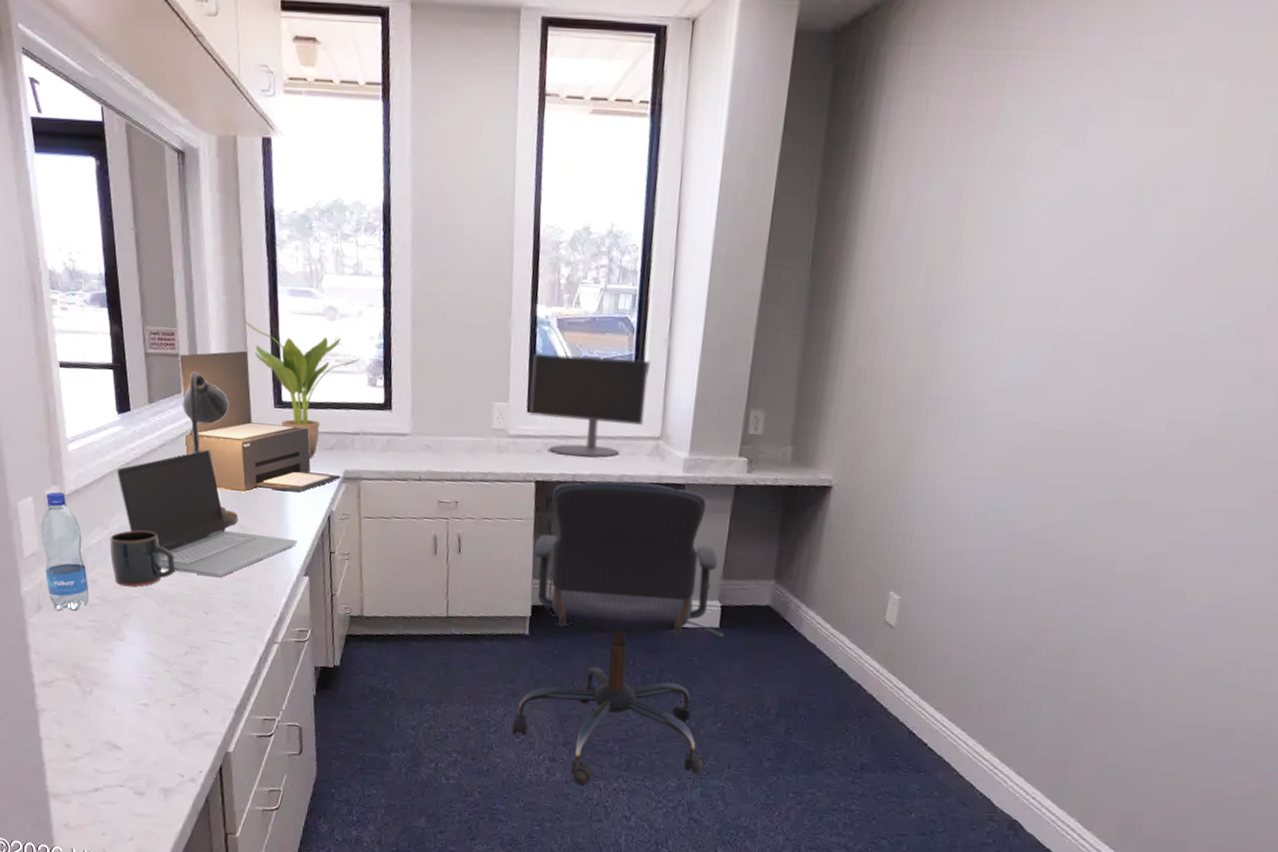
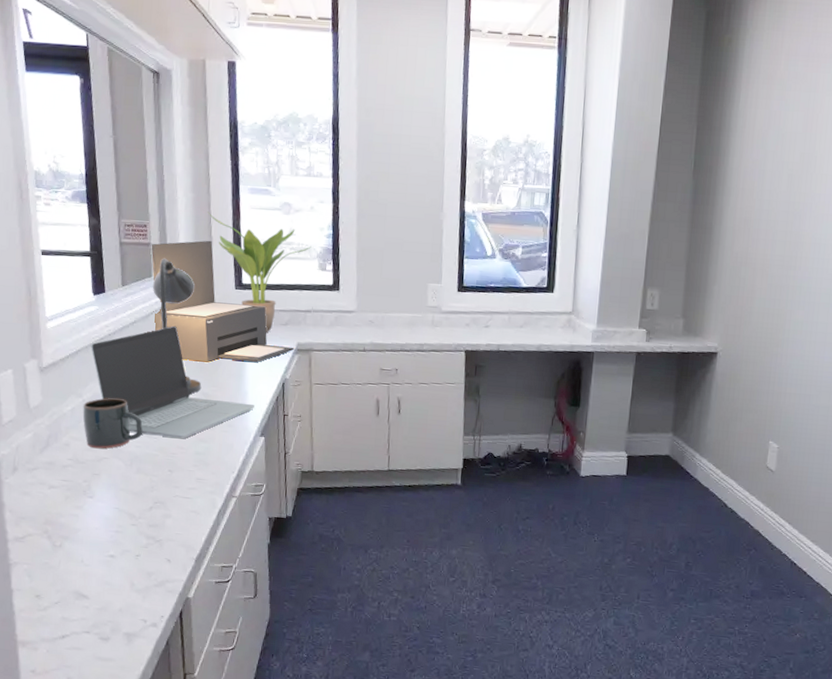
bottle: present [40,492,89,612] -> none [18,365,62,473]
office chair: present [512,480,725,786] -> none [446,349,631,619]
computer monitor: present [529,353,651,458] -> none [459,242,563,330]

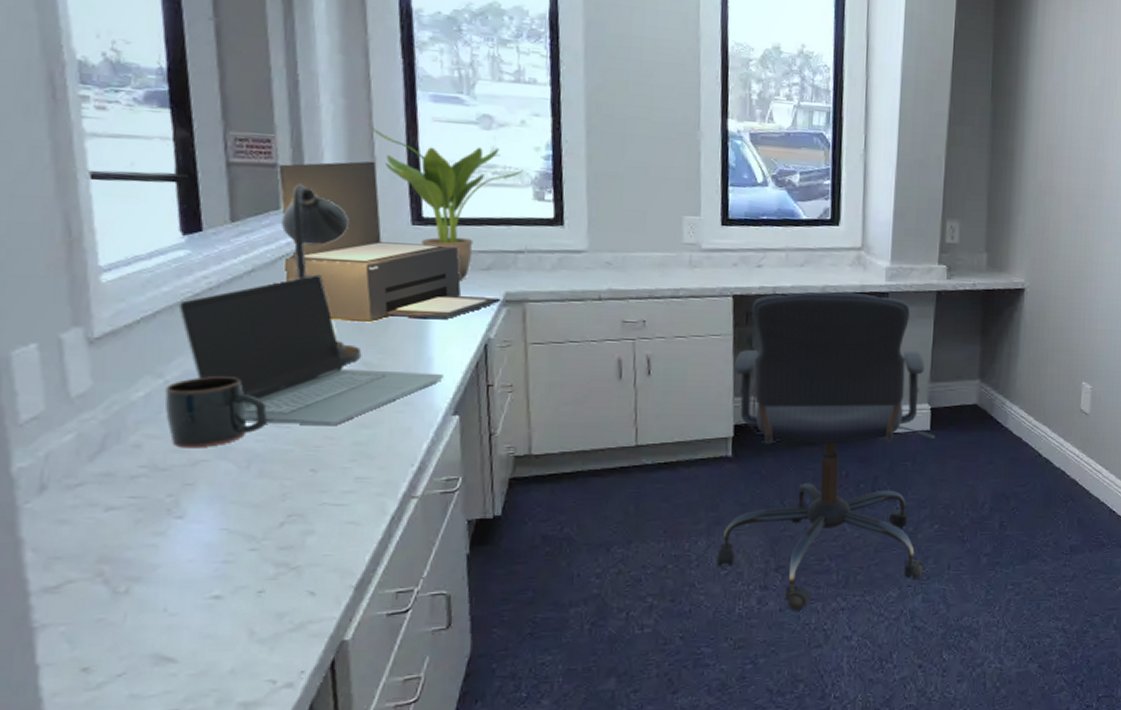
office chair: none [446,349,631,619] -> present [716,291,936,611]

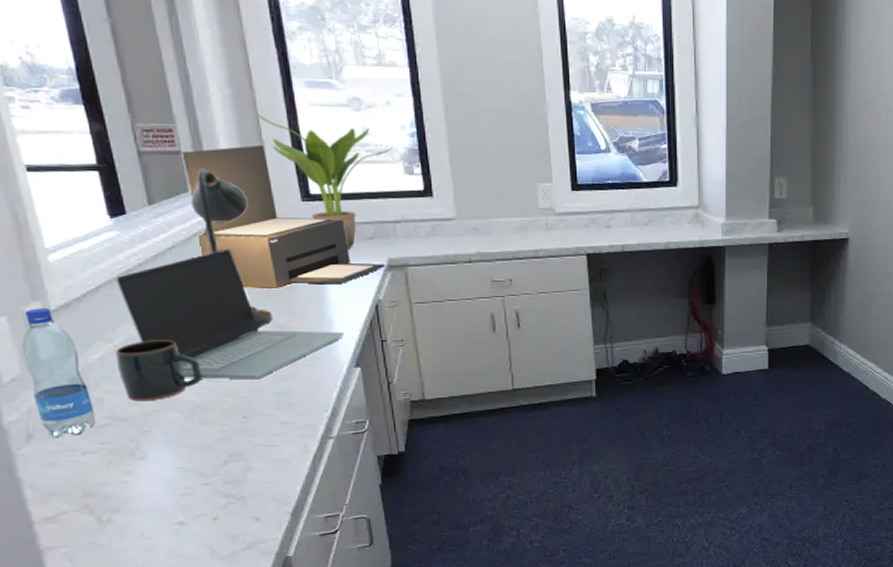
bottle: none [48,335,129,490] -> present [20,308,96,438]
office chair: present [716,291,936,611] -> none [589,248,774,527]

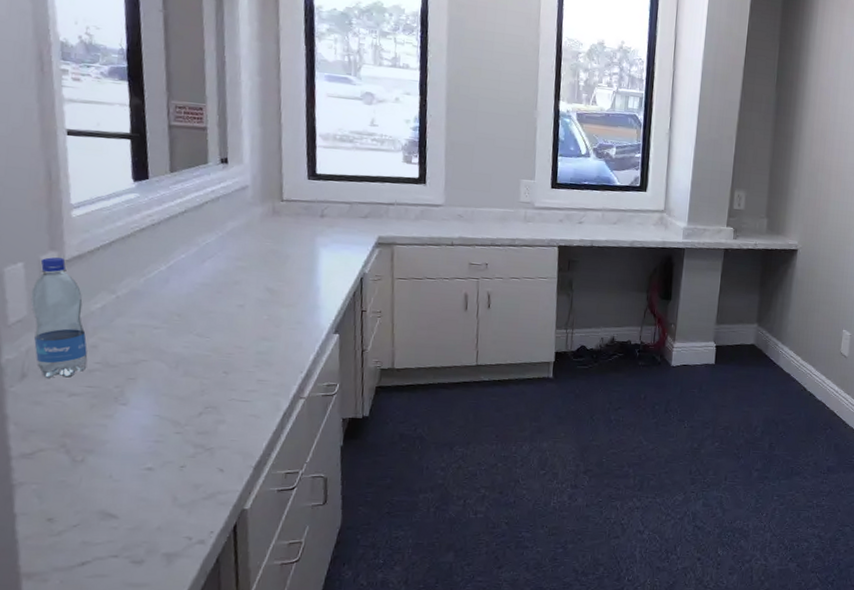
laptop: present [115,248,344,380] -> none [128,216,328,338]
mug: present [115,339,203,402] -> none [115,293,193,351]
printer: present [182,145,385,288] -> none [199,127,374,257]
desk lamp: present [190,168,273,326] -> none [208,144,266,289]
potted plant: present [252,110,393,249] -> none [276,97,396,225]

